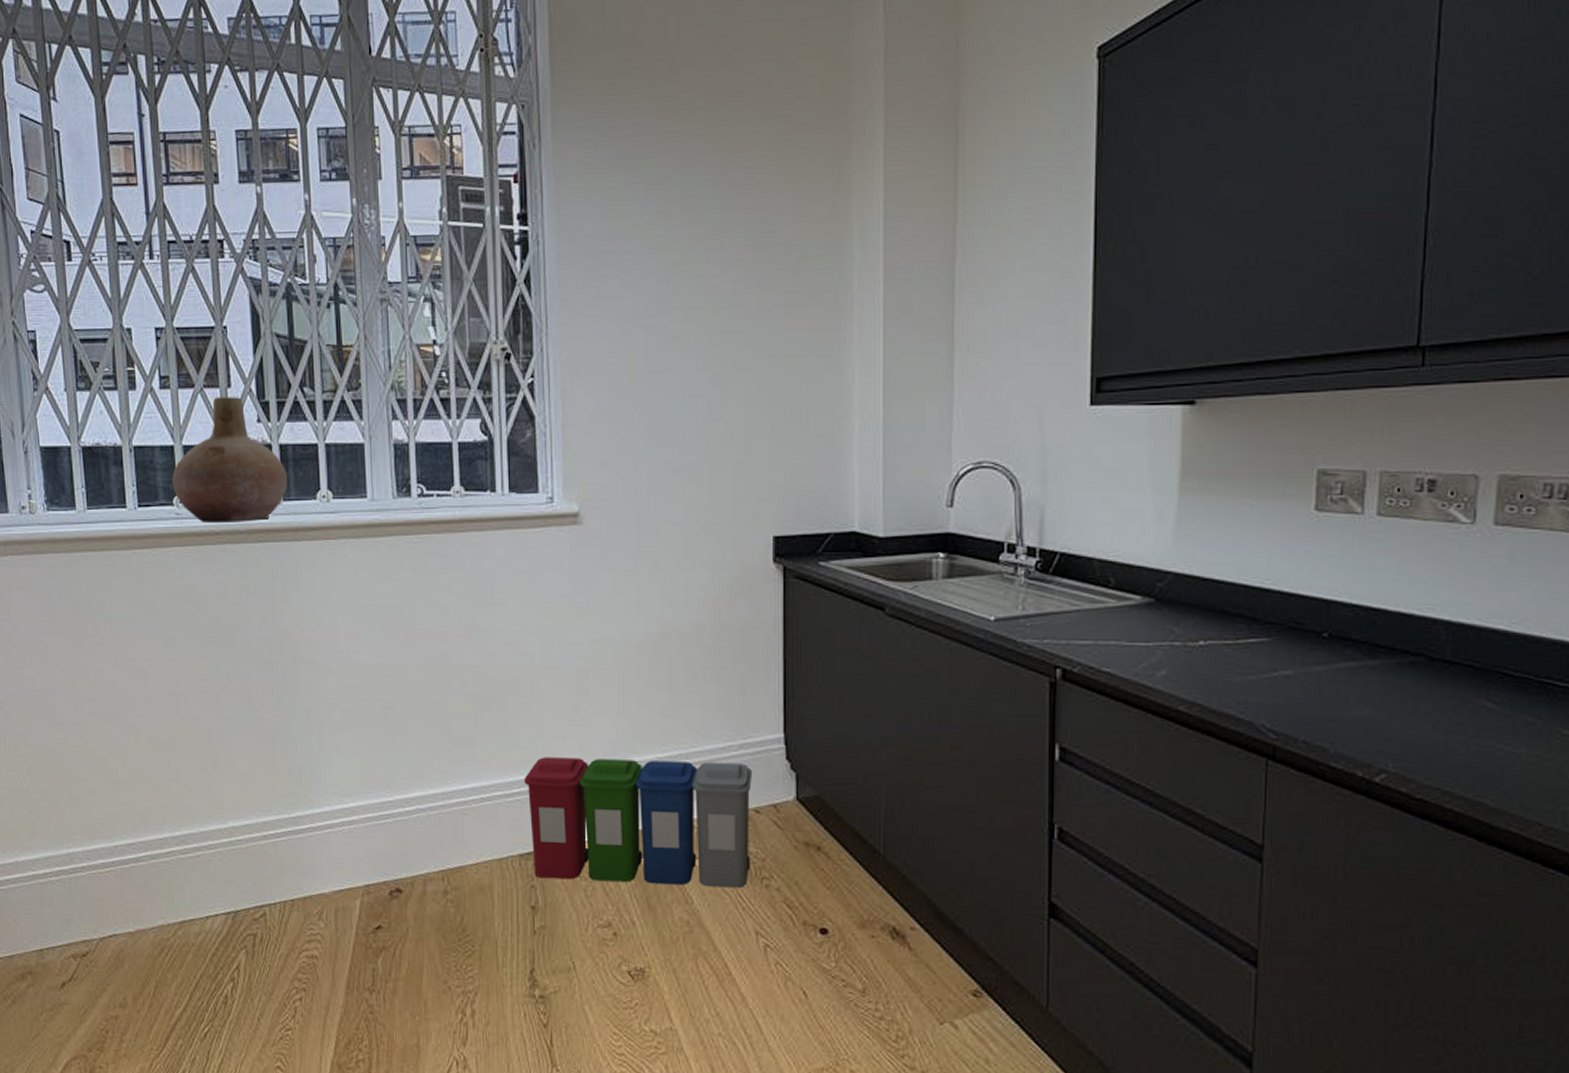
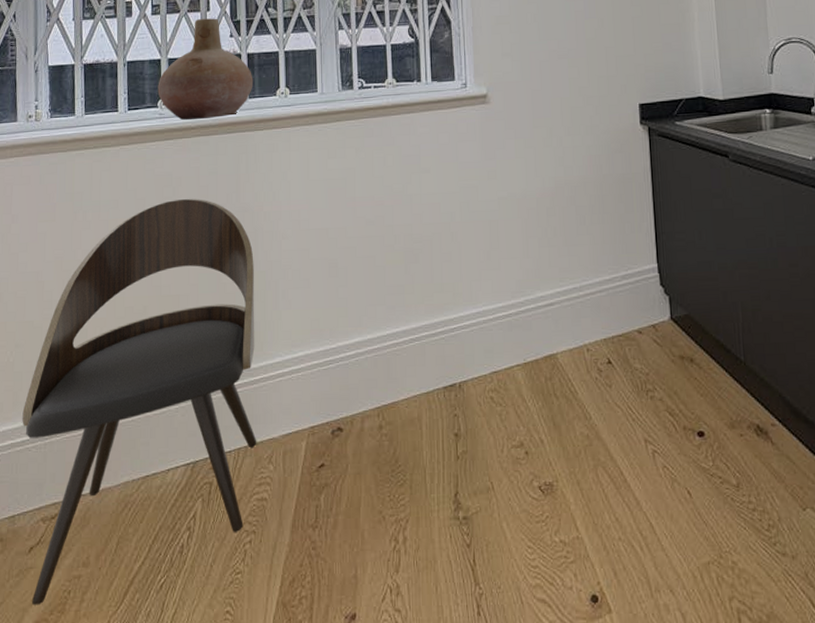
dining chair: none [42,617,305,1041] -> present [22,198,257,606]
recycling bin: present [524,757,753,888] -> none [446,292,637,407]

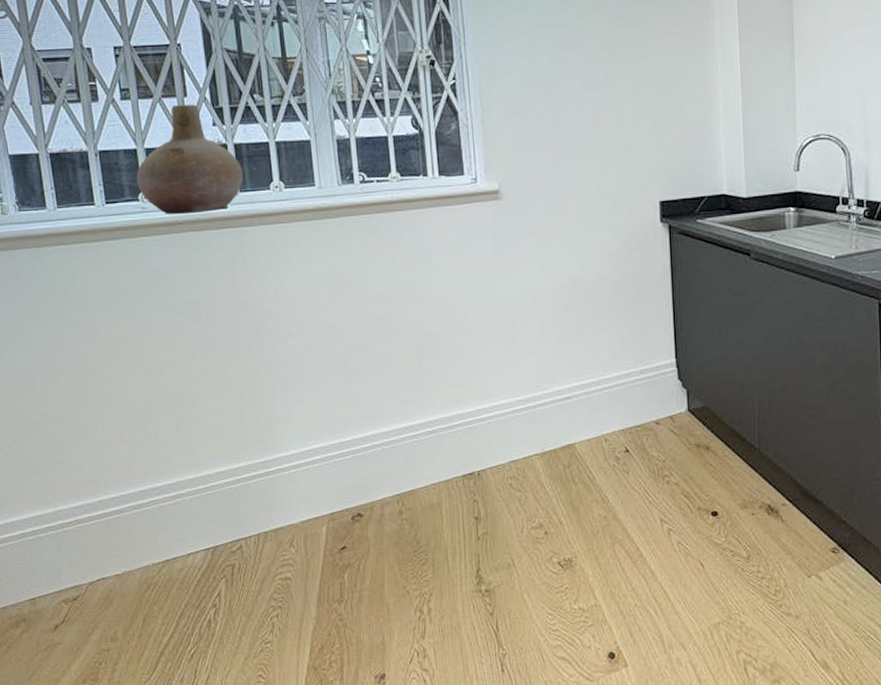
dining chair: present [22,198,257,606] -> none [29,295,277,676]

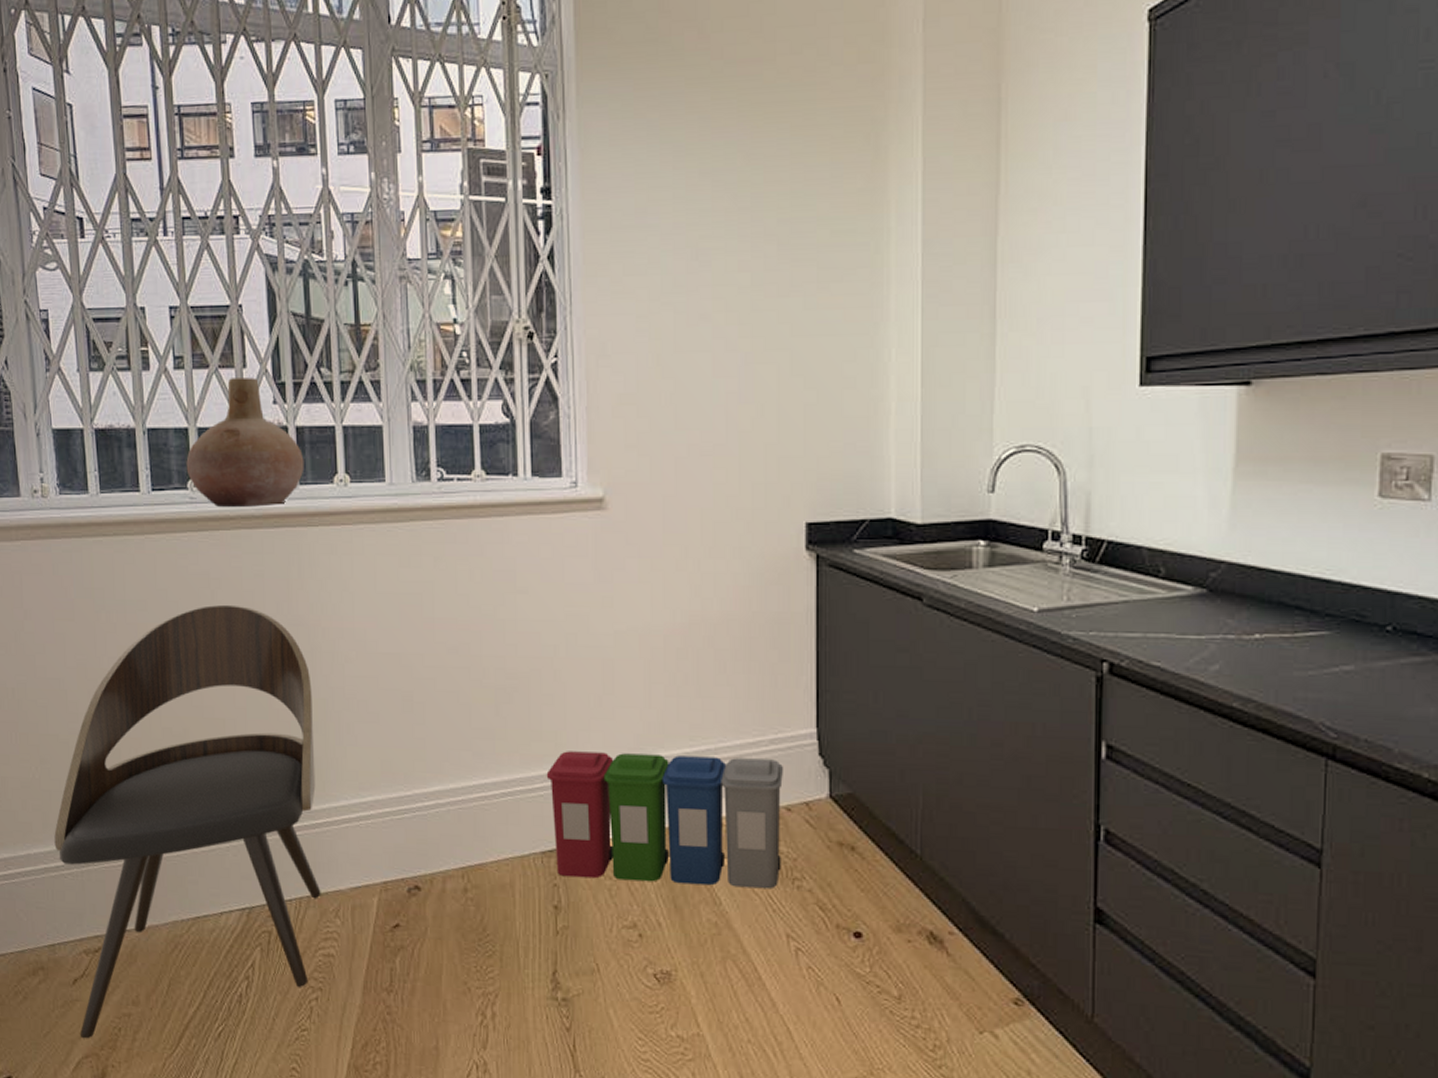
dining chair: none [29,295,277,676] -> present [54,604,321,1039]
recycling bin: none [463,385,654,493] -> present [546,751,784,889]

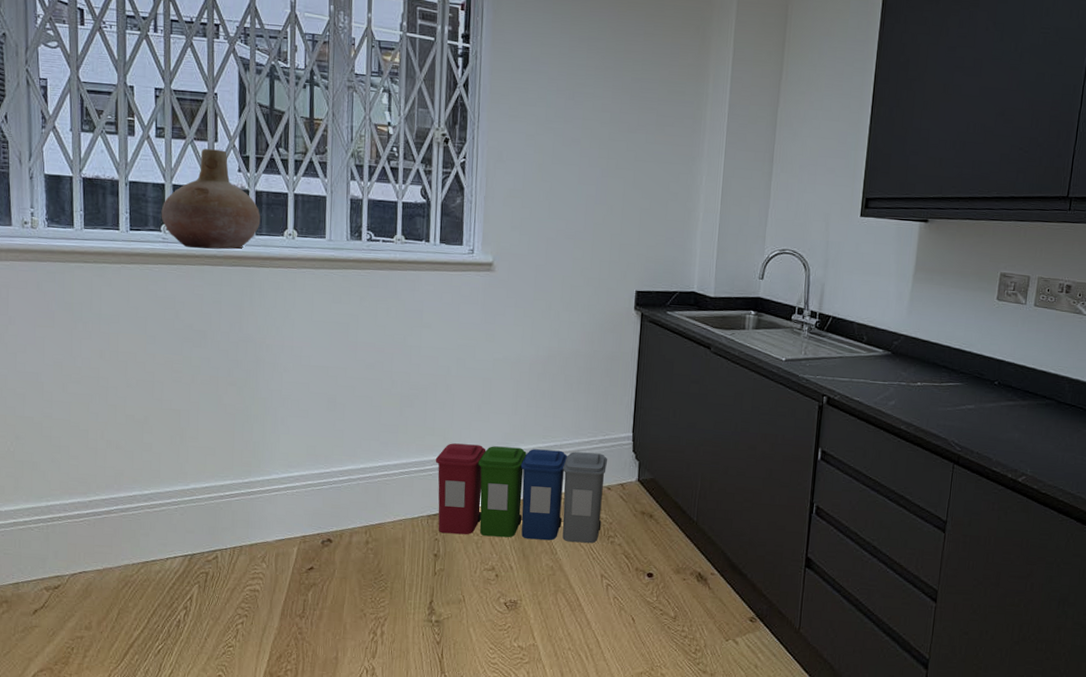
dining chair: present [54,604,321,1039] -> none [24,322,255,657]

